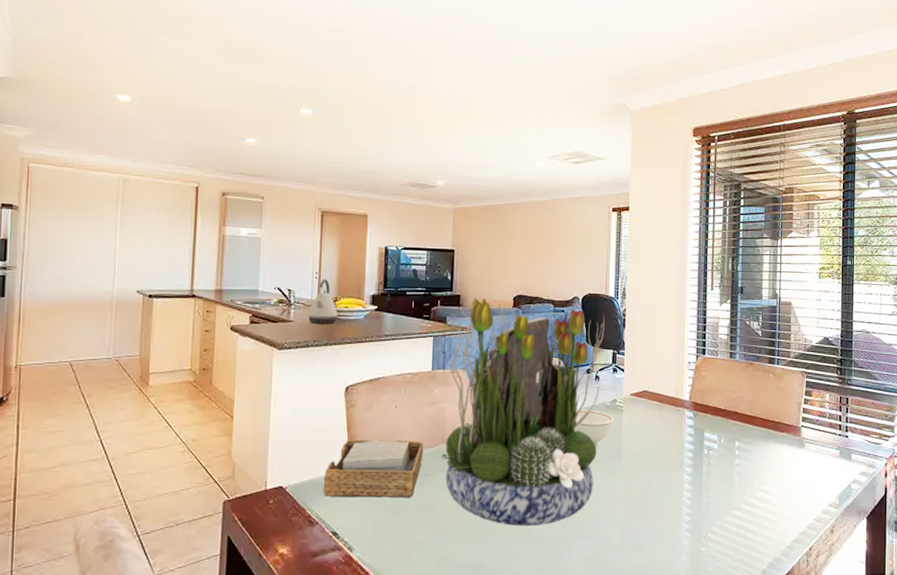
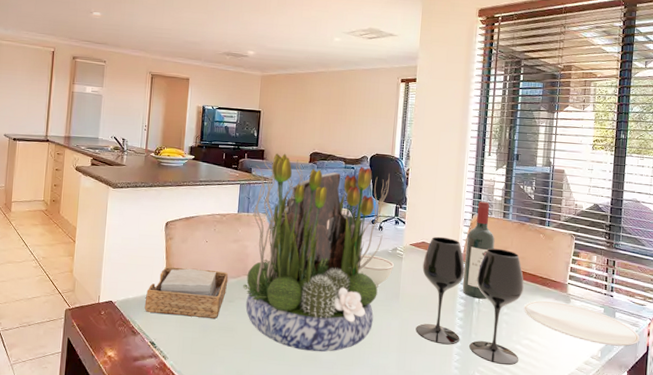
kettle: present [307,279,338,324] -> none [137,131,162,169]
wine glass: none [641,383,755,521] -> present [415,236,524,365]
wine bottle: none [689,340,722,450] -> present [462,201,495,299]
plate: none [756,447,877,491] -> present [523,300,640,347]

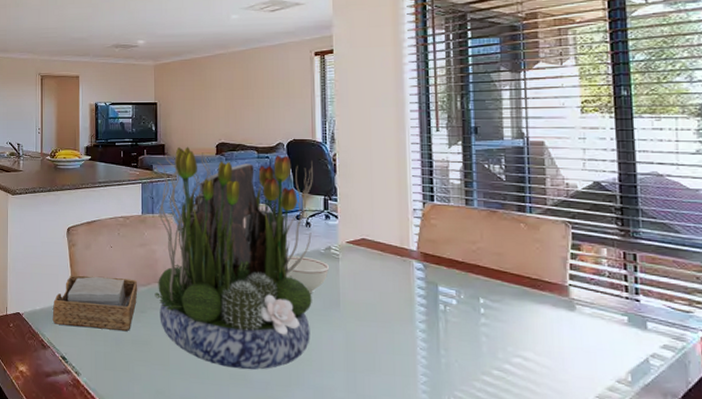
wine glass: present [415,236,524,365] -> none [365,231,510,390]
wine bottle: present [462,201,495,299] -> none [419,186,458,306]
plate: present [523,300,640,347] -> none [508,307,690,368]

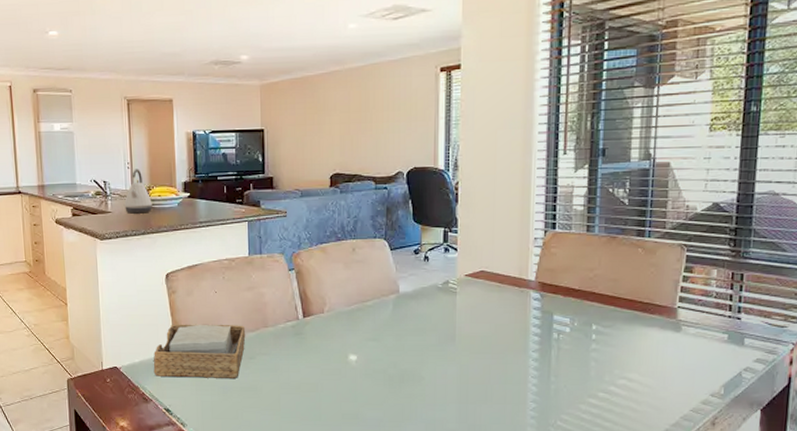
kettle: none [33,134,58,173] -> present [123,169,152,214]
flower arrangement: present [154,146,313,370] -> none [263,179,433,409]
bowl: present [286,255,330,294] -> none [402,292,447,330]

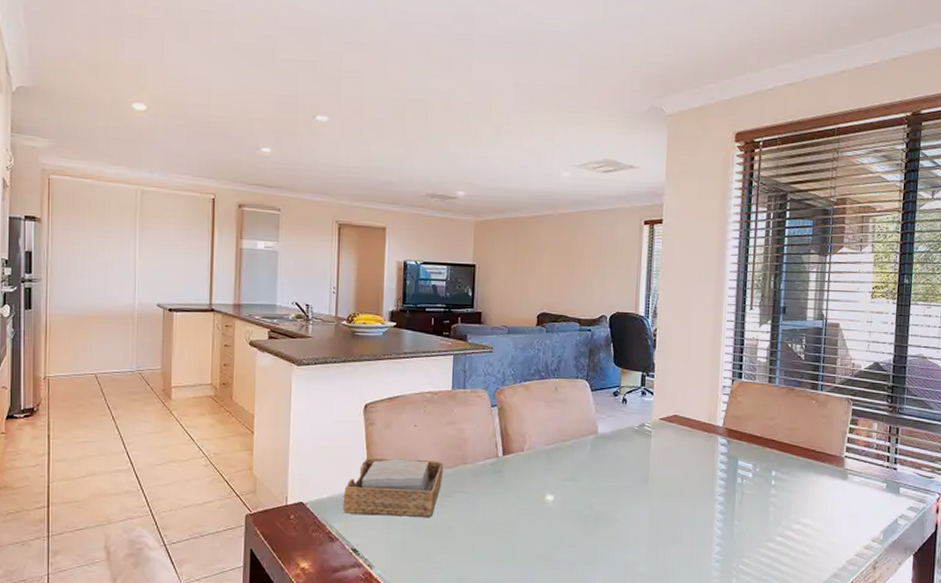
kettle: present [123,169,152,214] -> none [325,294,356,341]

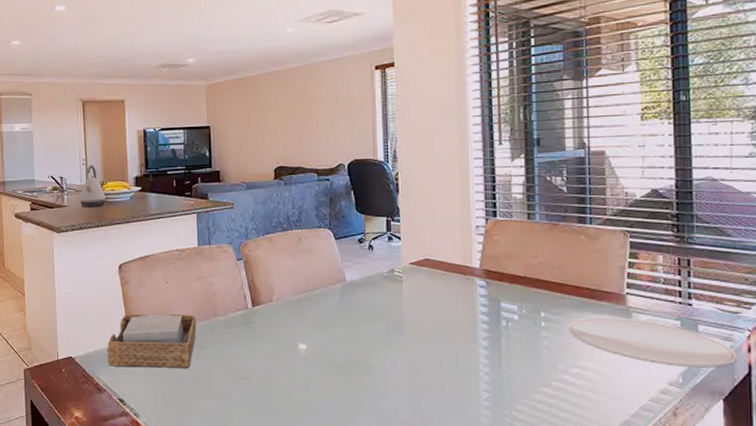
kettle: none [325,294,356,341] -> present [79,165,106,207]
plate: none [793,477,927,526] -> present [567,317,736,368]

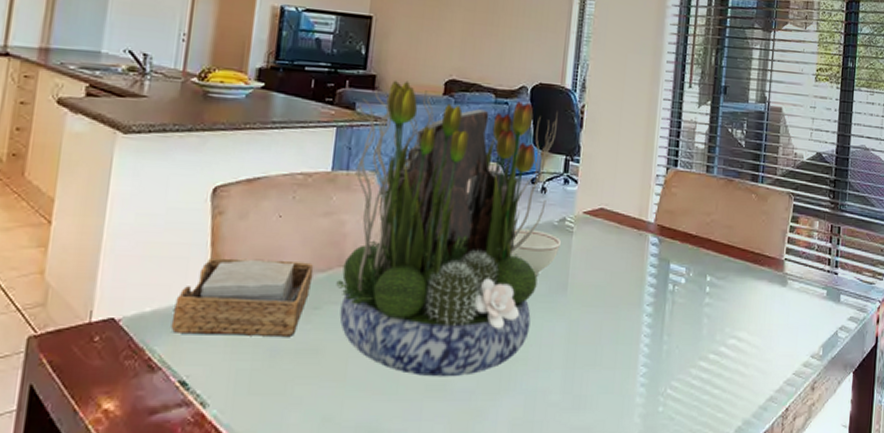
kettle: present [79,165,106,207] -> none [167,43,210,103]
flower arrangement: none [210,172,376,399] -> present [336,81,558,377]
bowl: none [349,280,393,318] -> present [511,228,562,277]
plate: present [567,317,736,368] -> none [729,283,868,339]

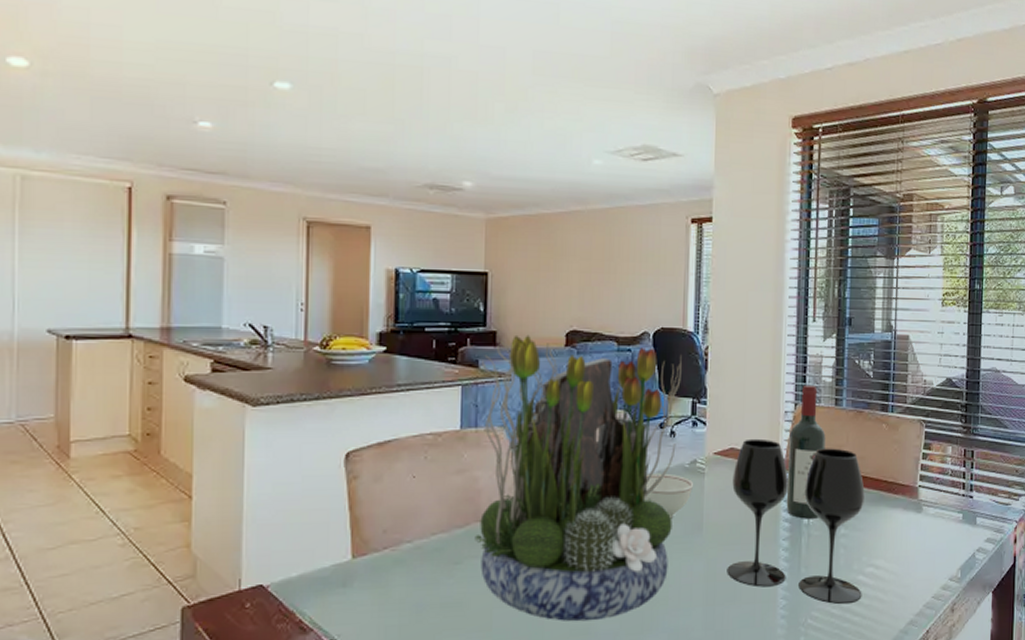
napkin holder: present [171,257,314,338] -> none [318,519,452,596]
wine glass: none [589,200,731,375] -> present [727,438,865,604]
wine bottle: none [652,149,696,286] -> present [786,384,826,519]

